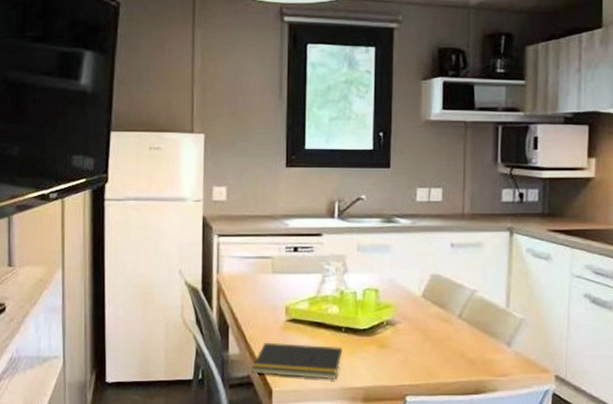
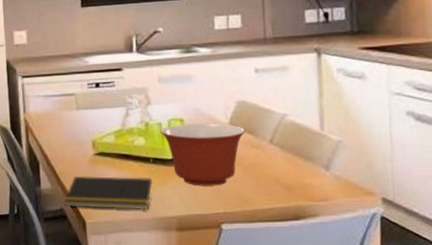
mixing bowl: none [355,294,437,358] -> present [160,123,246,186]

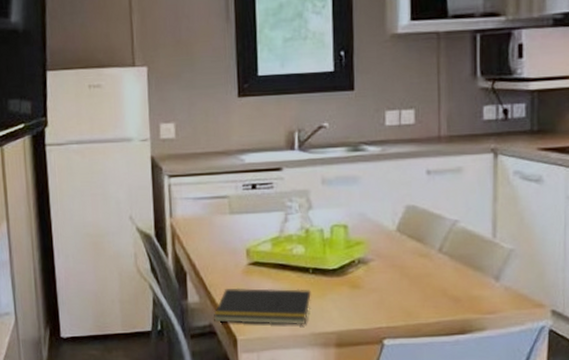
mixing bowl: present [160,123,246,186] -> none [322,230,414,299]

